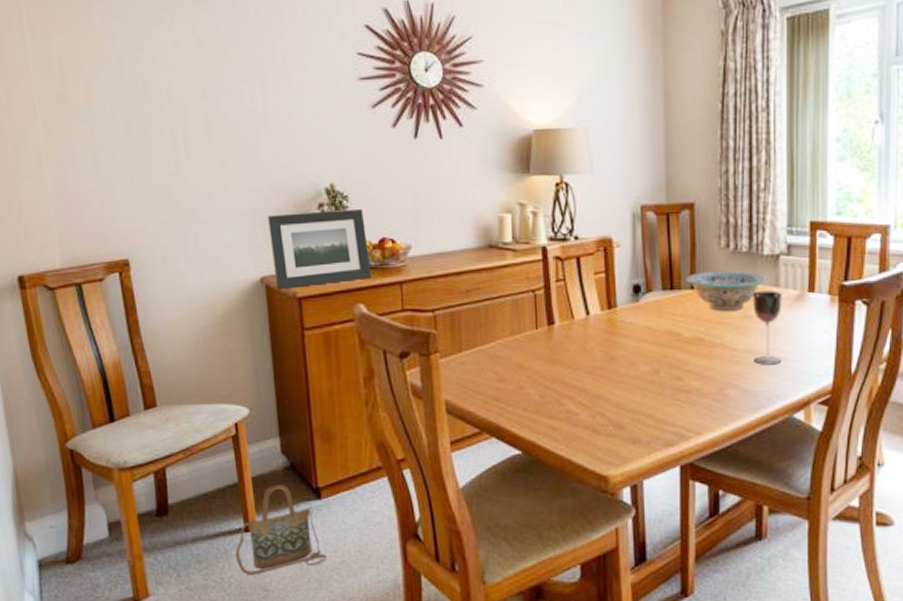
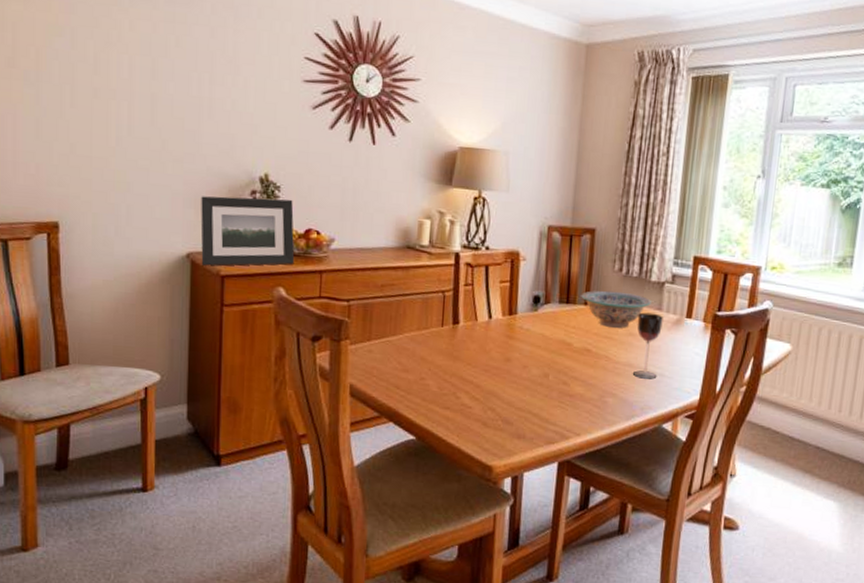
handbag: present [235,484,327,575] -> none [129,449,219,533]

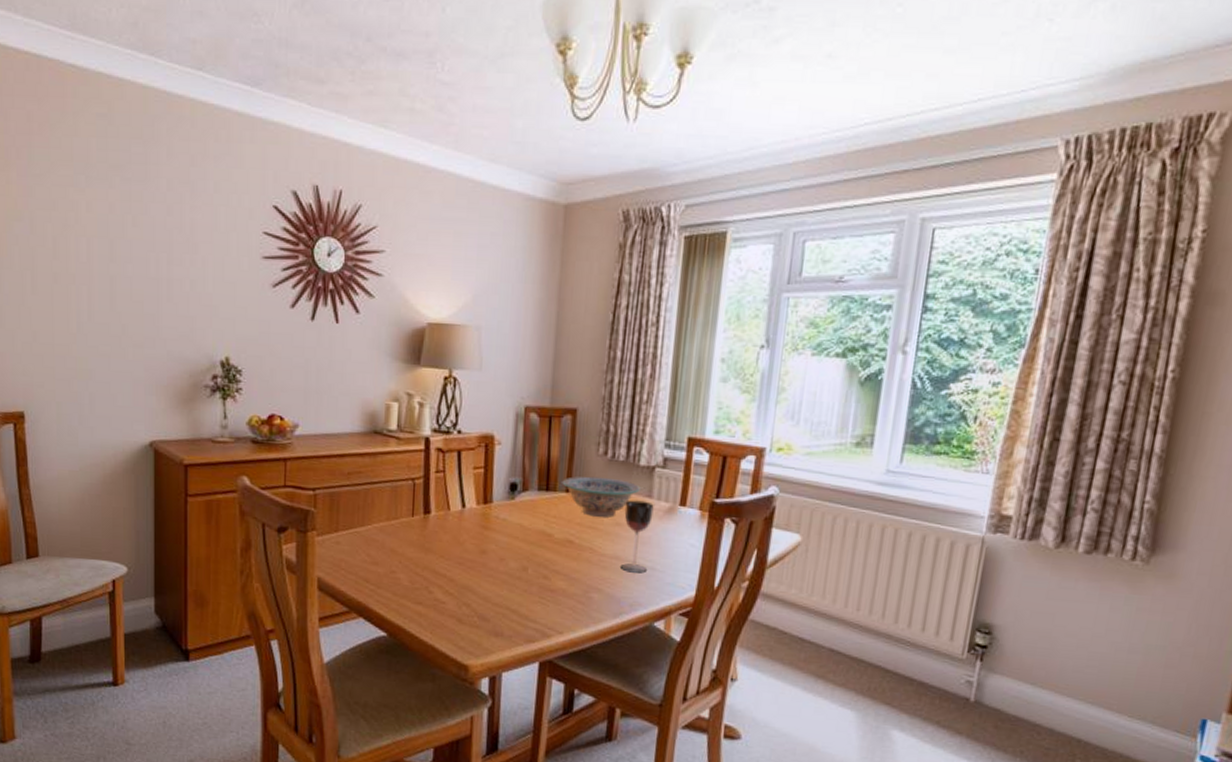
picture frame: present [200,196,295,266] -> none [162,382,258,455]

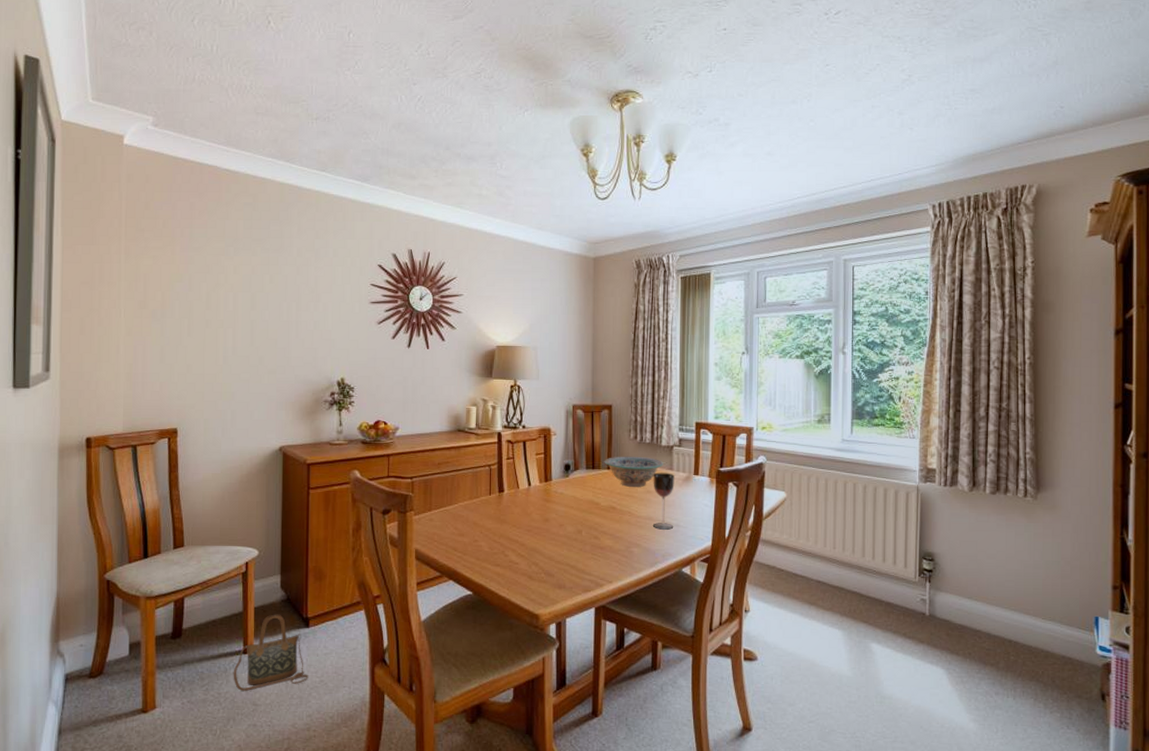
handbag: none [101,643,189,728] -> present [233,614,309,691]

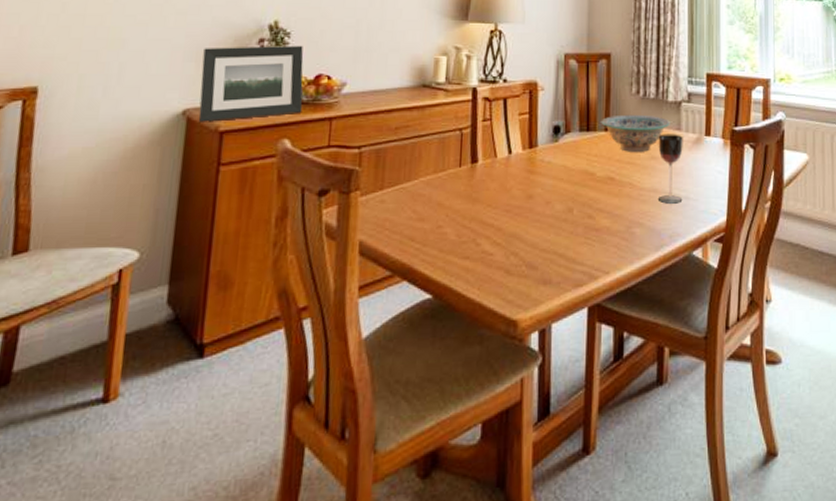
handbag: present [233,614,309,691] -> none [82,341,197,460]
picture frame: none [290,397,367,456] -> present [198,45,304,122]

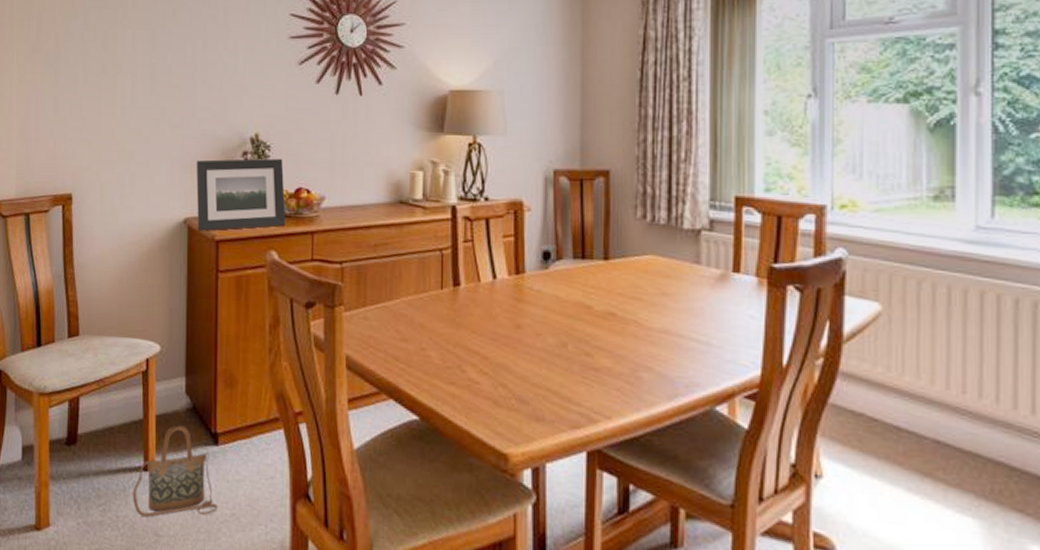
handbag: none [82,341,197,460] -> present [132,425,218,517]
decorative bowl: present [601,114,670,152] -> none [599,242,686,287]
wineglass: present [658,134,683,204] -> none [670,267,703,349]

